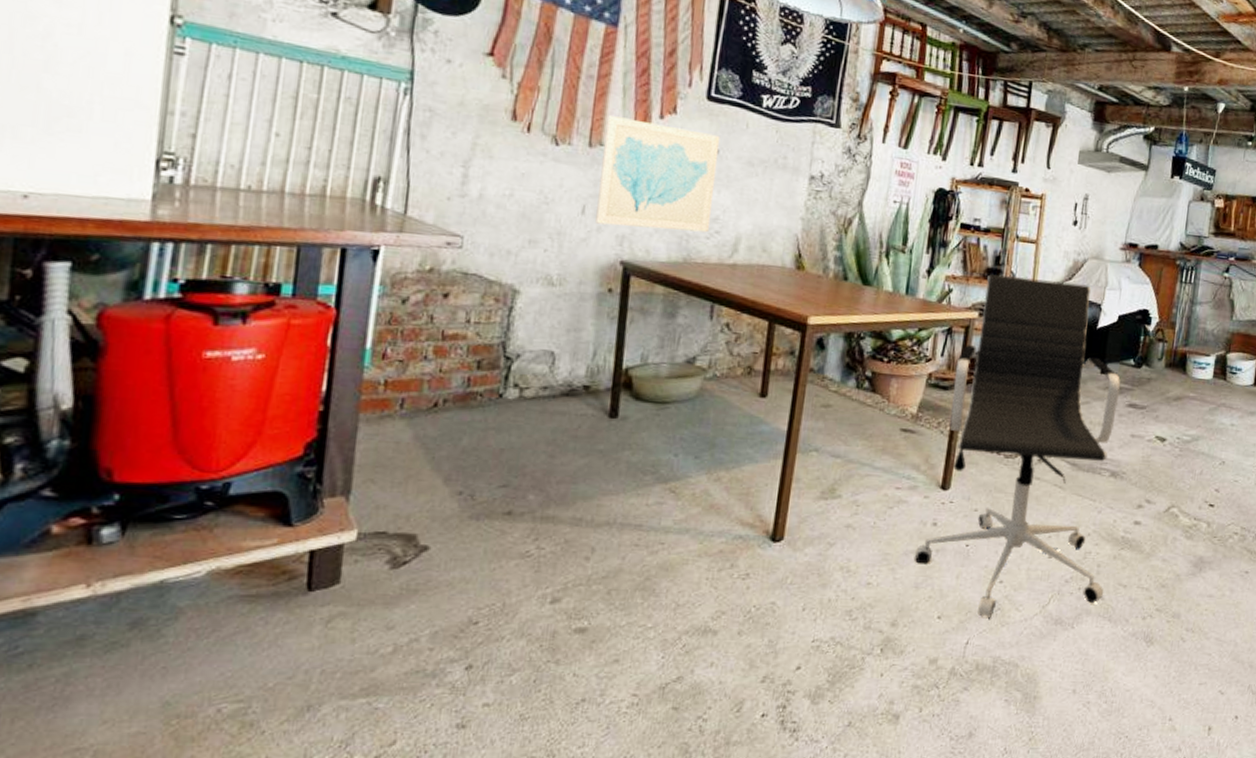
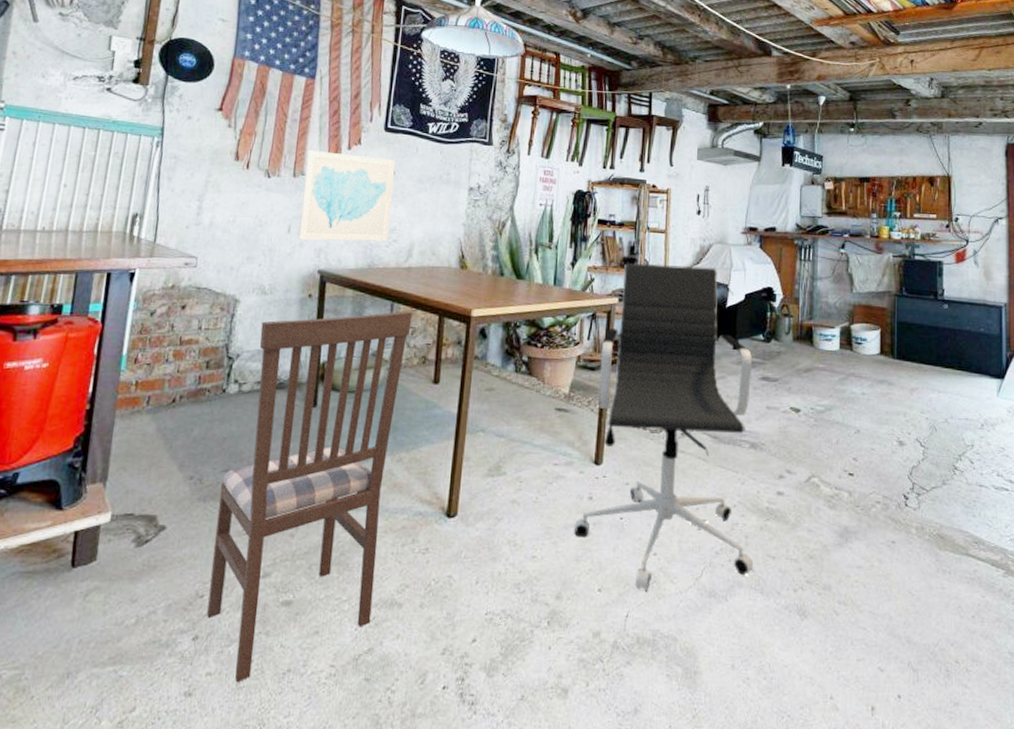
dining chair: none [483,314,737,714] -> present [207,311,412,683]

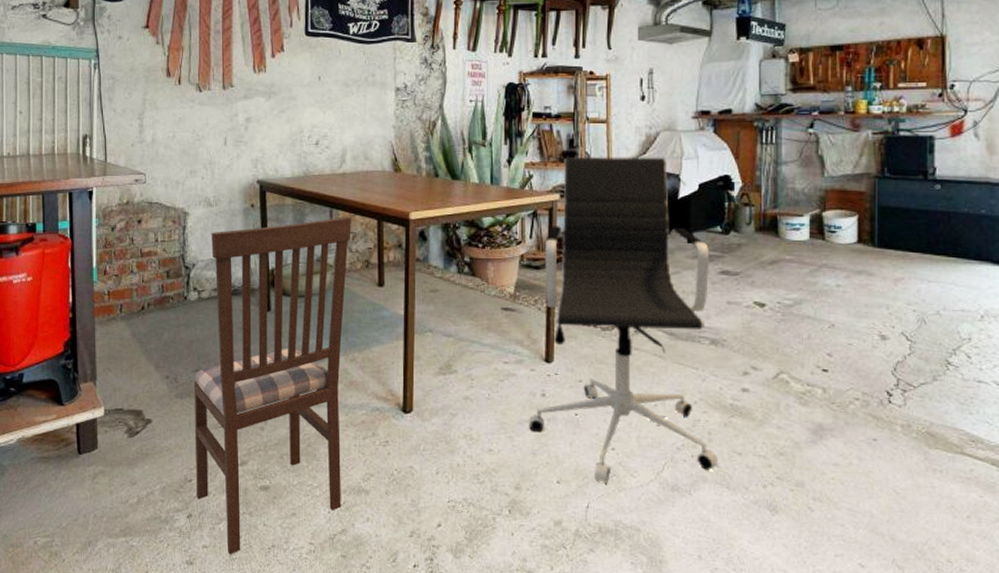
wall art: present [298,150,396,242] -> none [234,61,321,152]

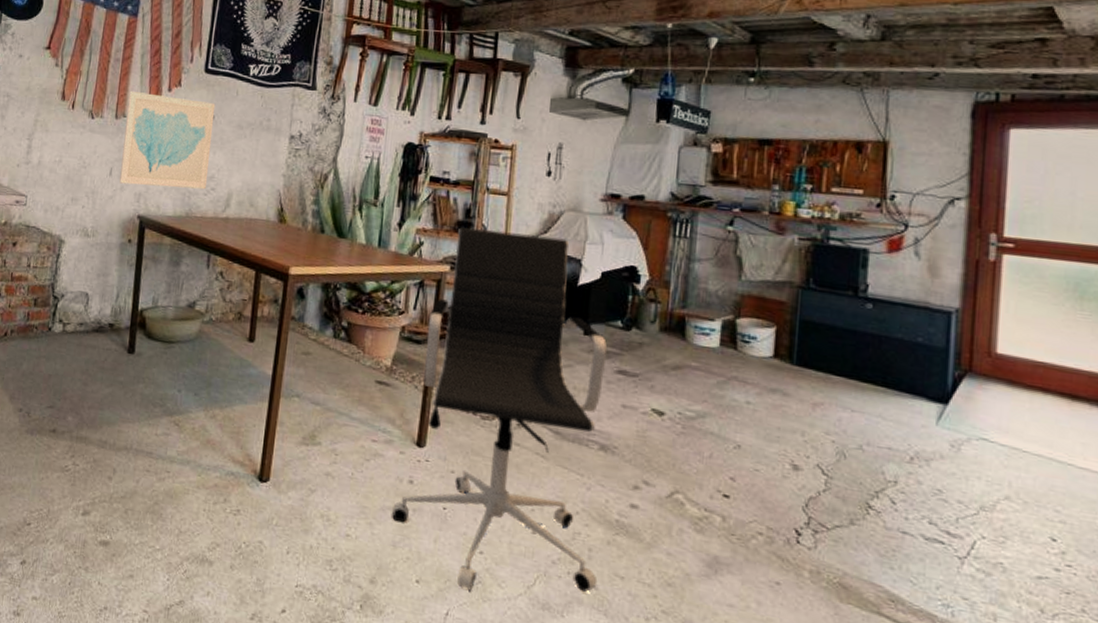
dining chair: present [193,216,352,555] -> none [33,263,229,612]
wall art: none [234,61,321,152] -> present [119,91,216,190]

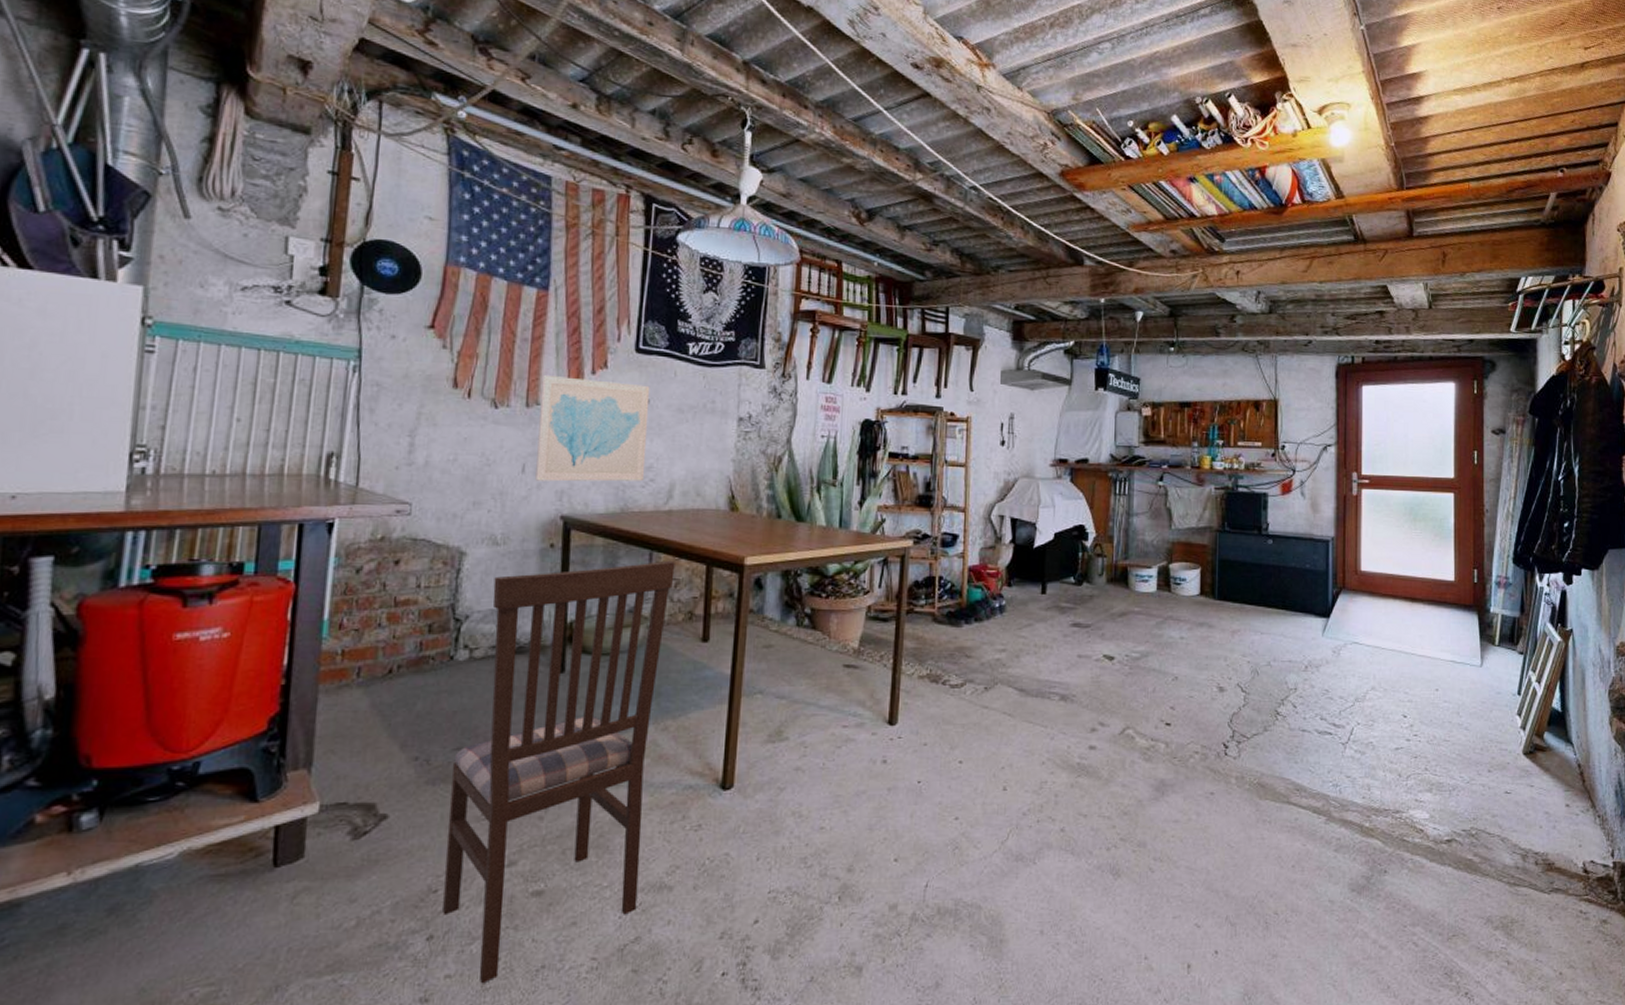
dining chair: none [33,263,229,612] -> present [443,560,675,984]
office chair: present [391,227,608,592] -> none [865,500,1064,859]

